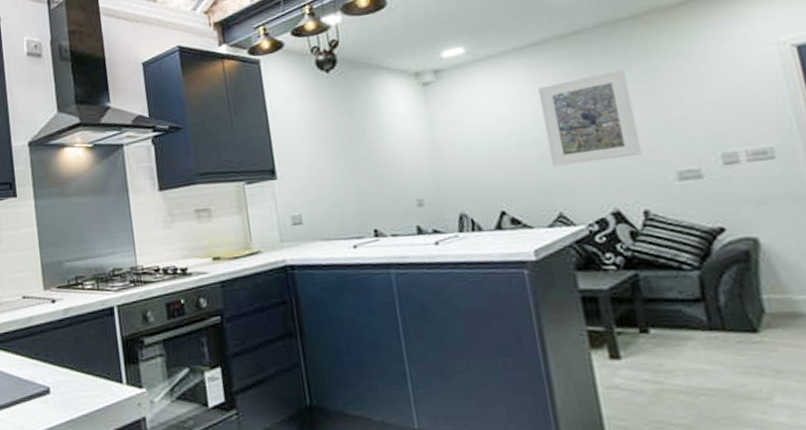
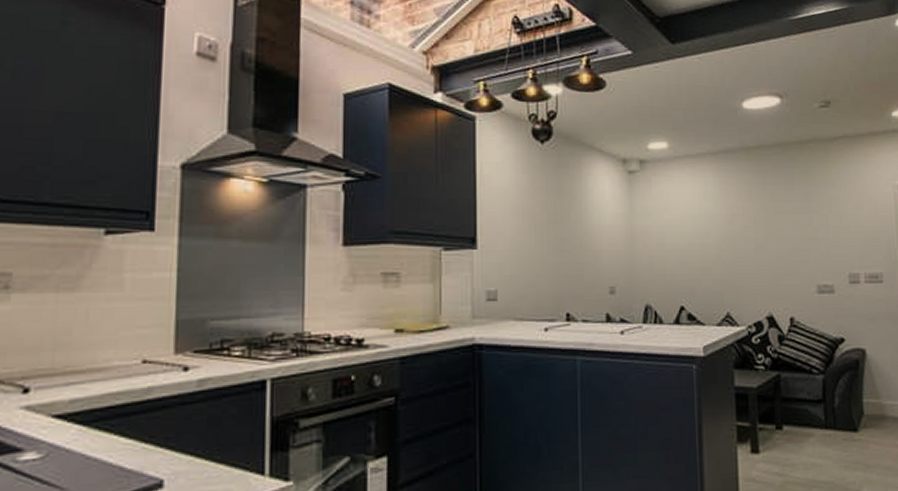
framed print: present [537,69,642,167] -> none [722,188,794,269]

